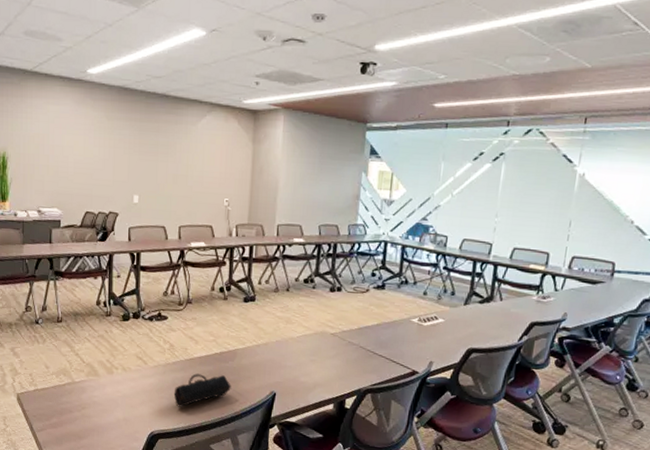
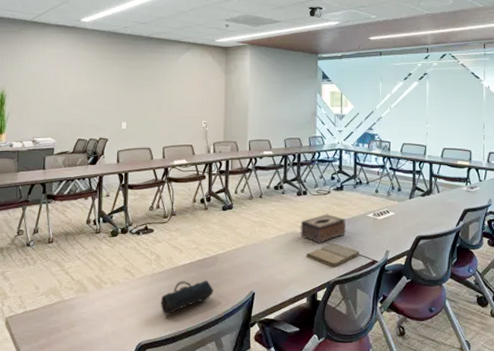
tissue box: none [331,314,385,347] -> present [300,214,346,243]
book: none [335,347,399,375] -> present [305,242,361,268]

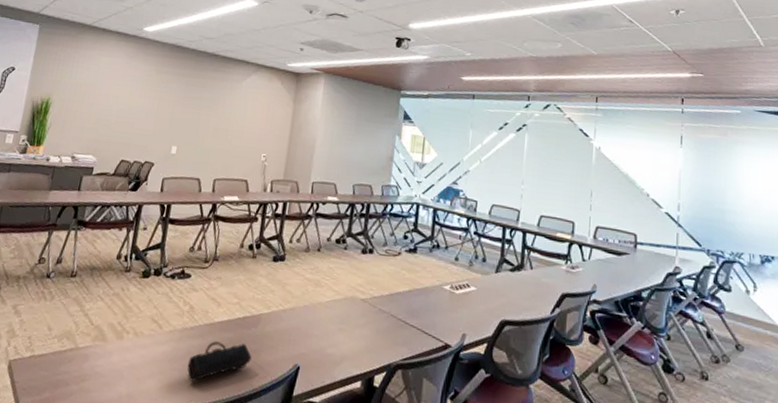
tissue box: present [300,214,346,243] -> none [361,279,417,315]
book: present [305,242,361,268] -> none [364,316,431,347]

